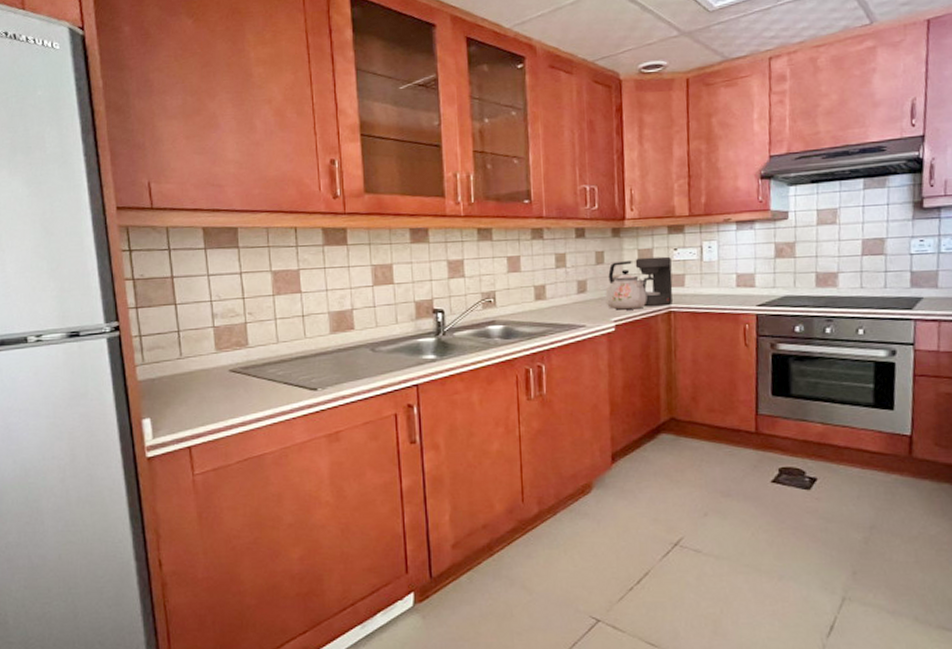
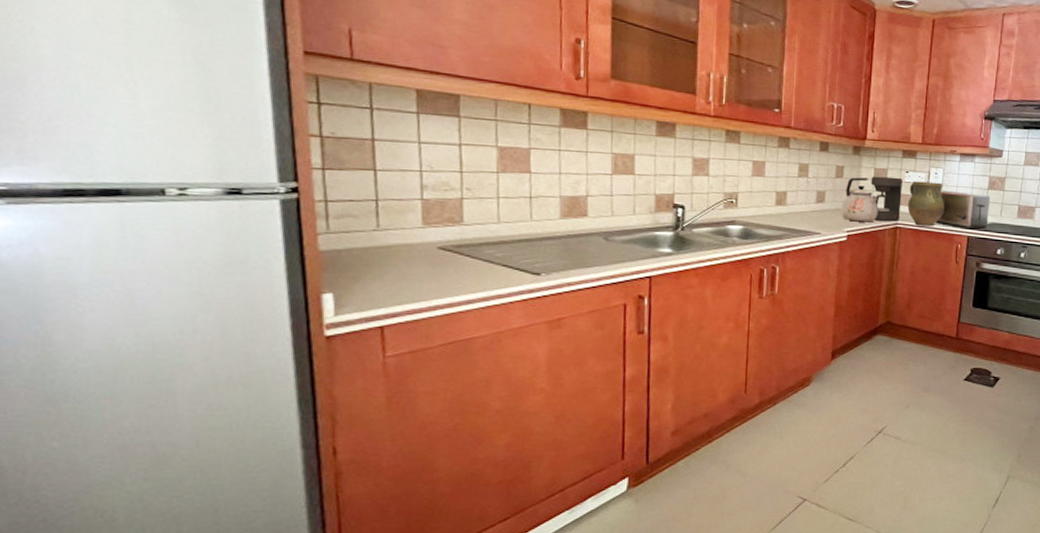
ceramic jug: none [680,256,724,308] -> present [907,181,945,226]
toaster: none [715,264,780,307] -> present [935,190,991,230]

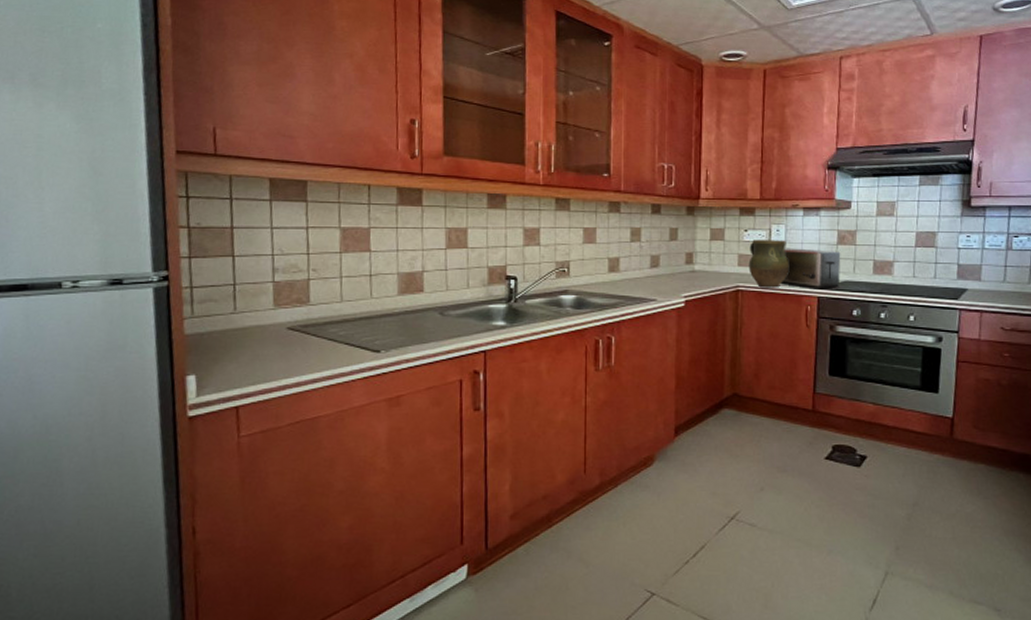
kettle: present [841,177,878,222] -> none [677,239,717,286]
coffee maker: present [870,176,902,222] -> none [707,236,742,285]

